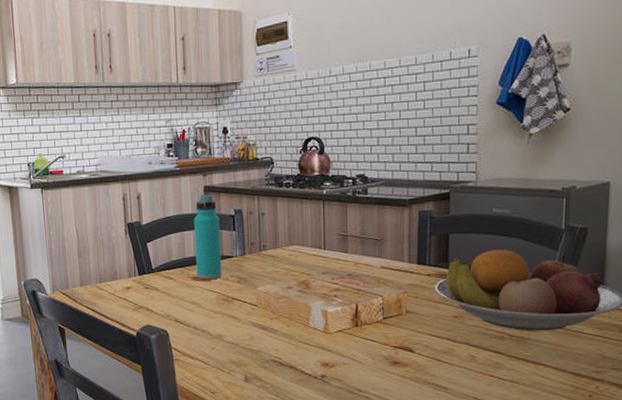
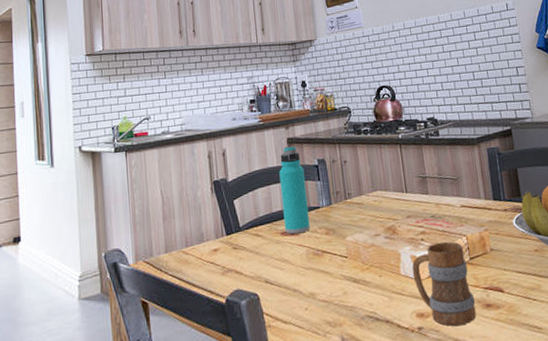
mug: none [322,300,383,378] -> present [412,241,476,326]

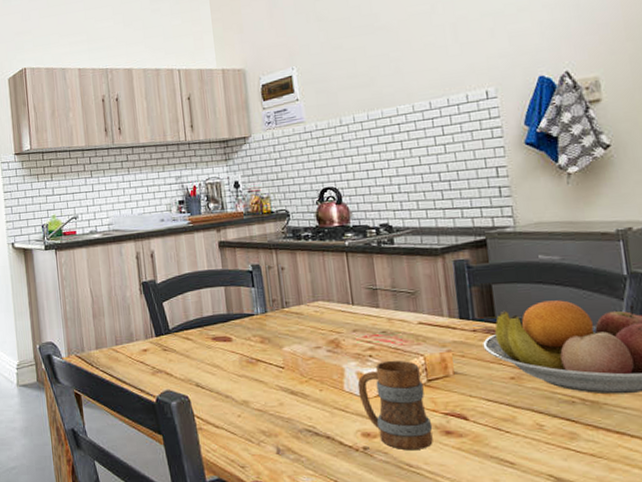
water bottle: present [279,146,310,234] -> none [210,249,244,340]

